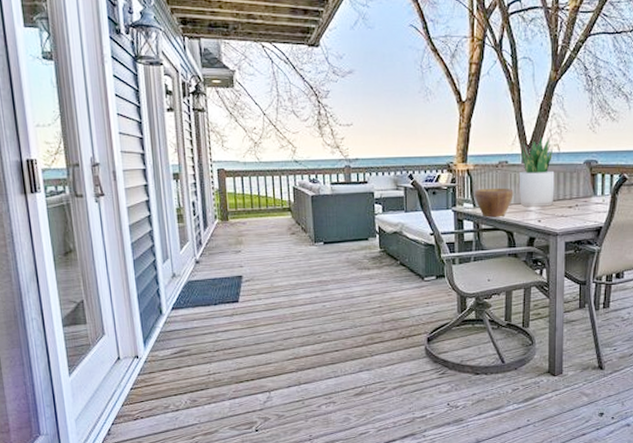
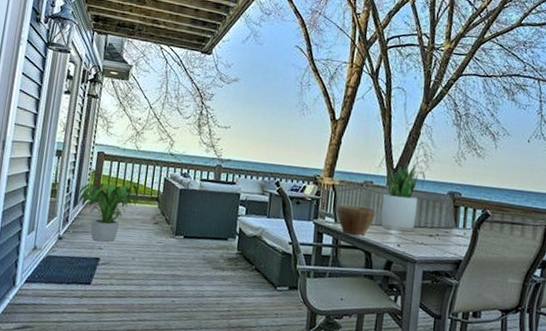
potted plant: none [206,198,271,260] -> present [78,182,139,243]

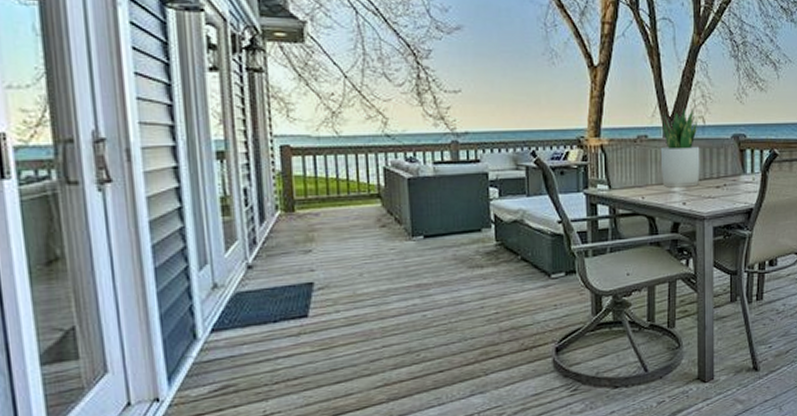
potted plant: present [78,182,139,243] -> none [263,182,353,263]
bowl: present [336,204,376,236] -> none [609,166,655,201]

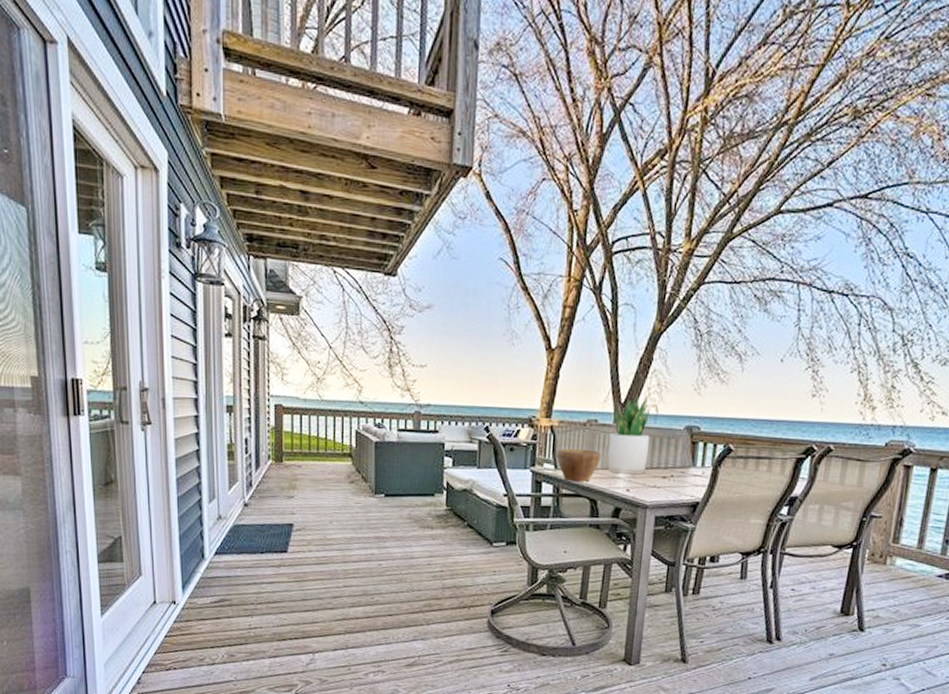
bowl: none [609,166,655,201] -> present [556,448,602,483]

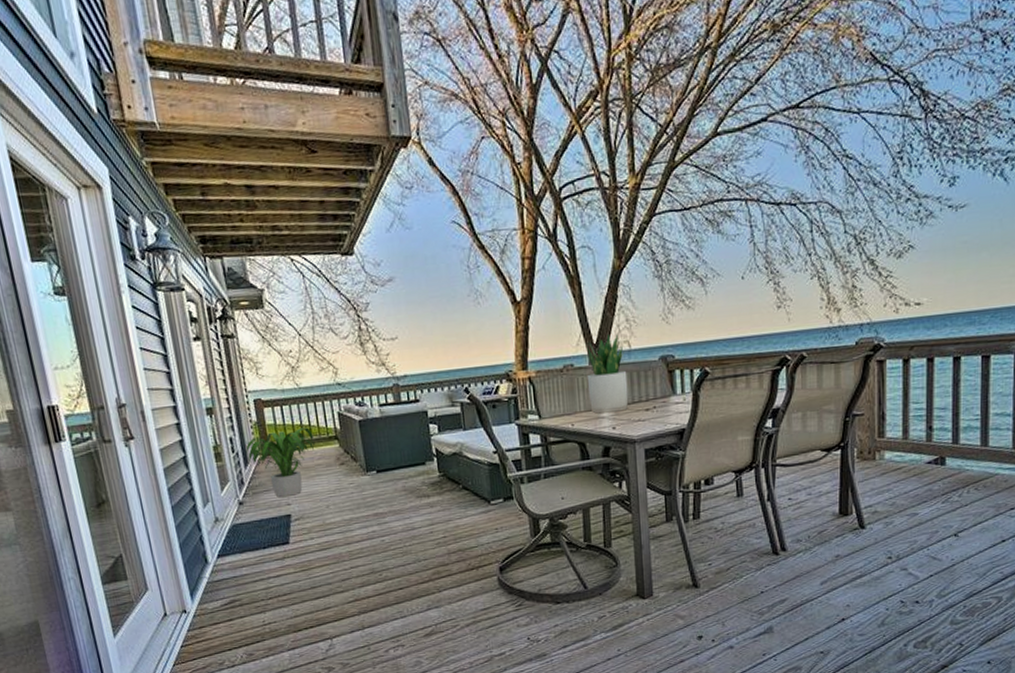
potted plant: none [259,439,329,507] -> present [246,427,316,498]
bowl: present [556,448,602,483] -> none [538,394,583,429]

